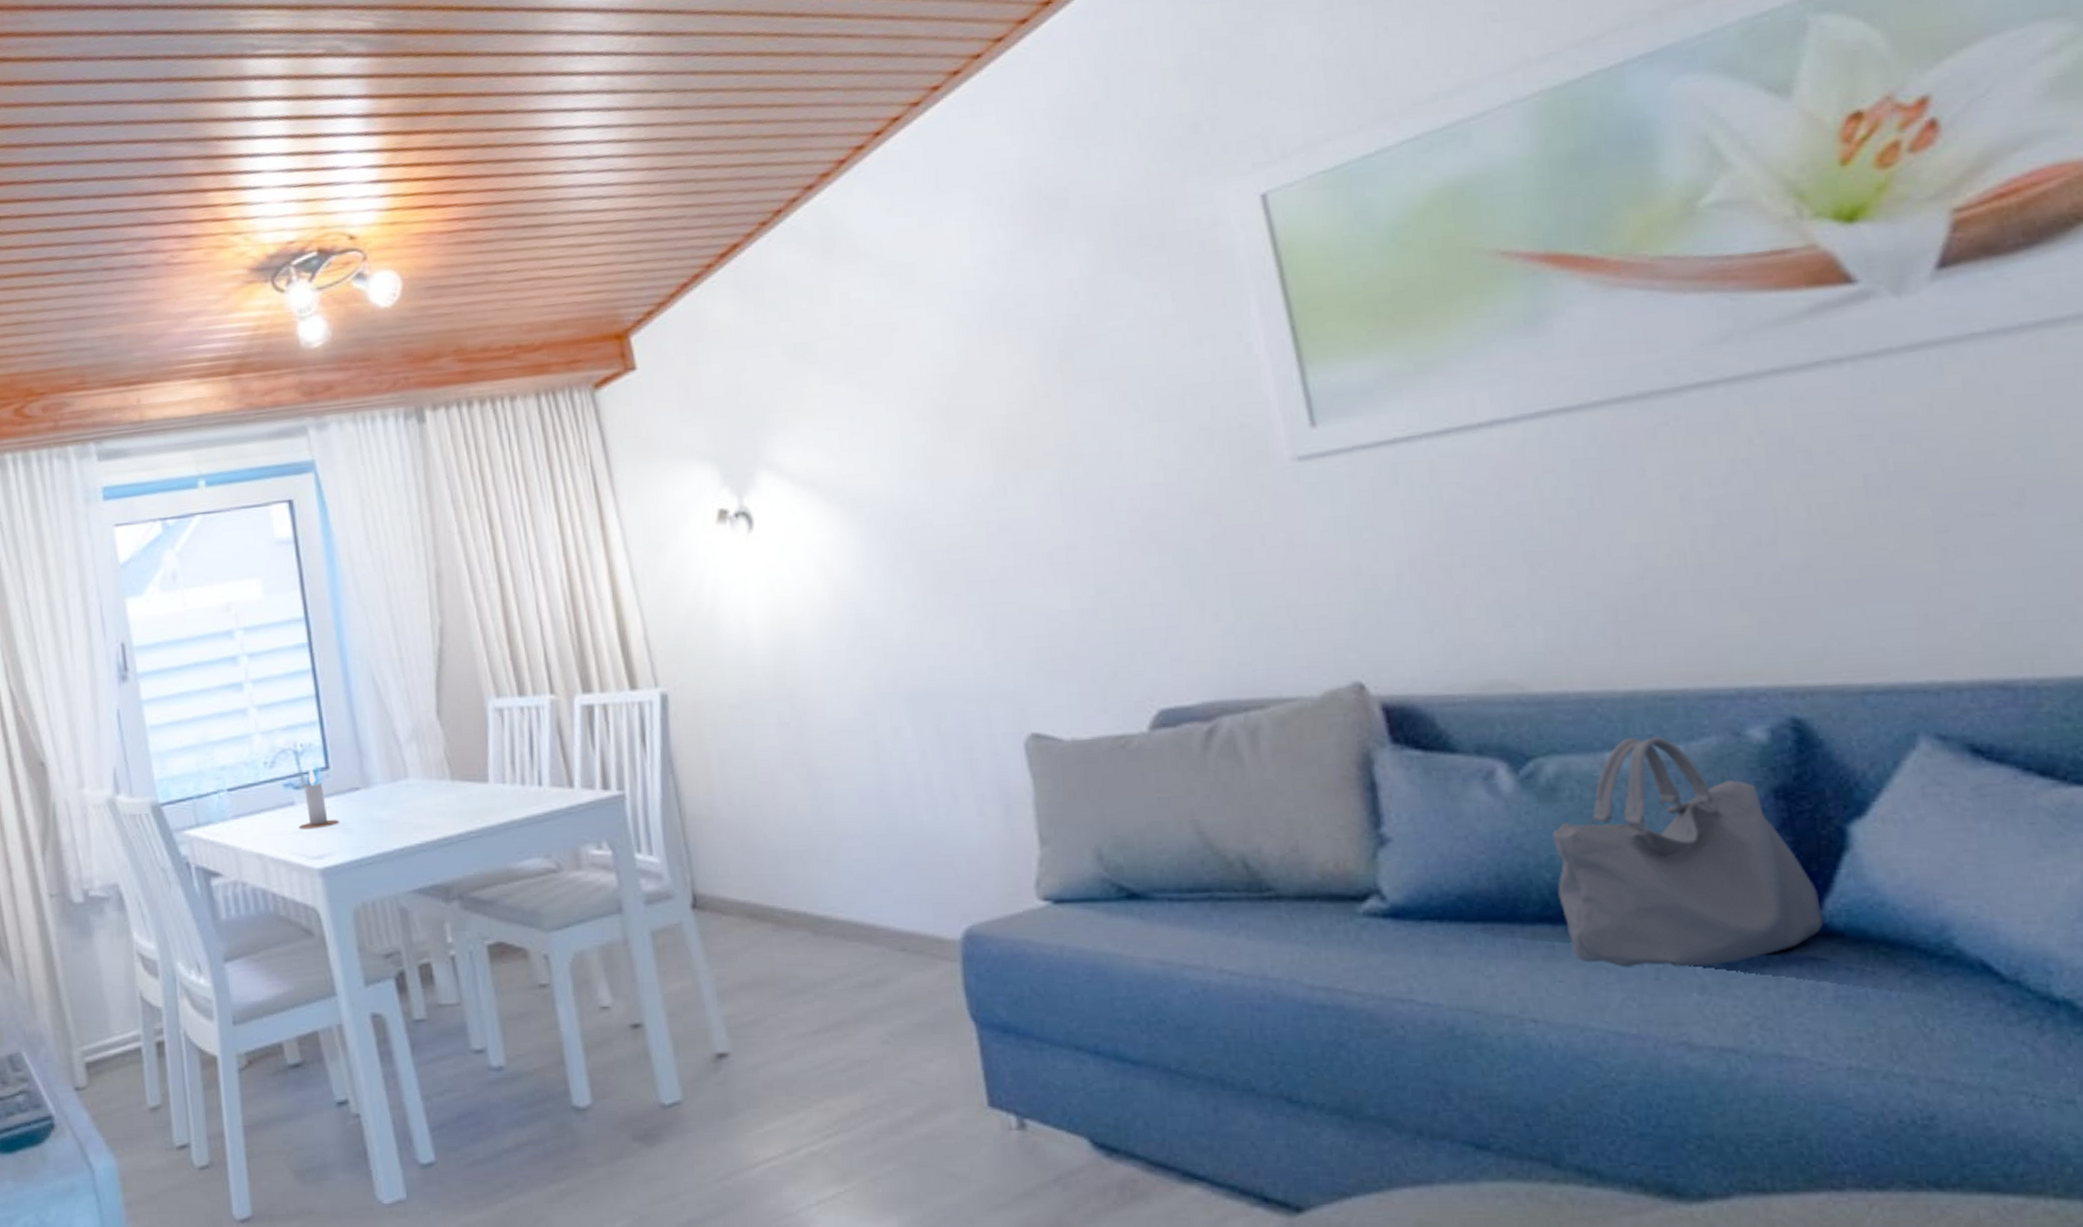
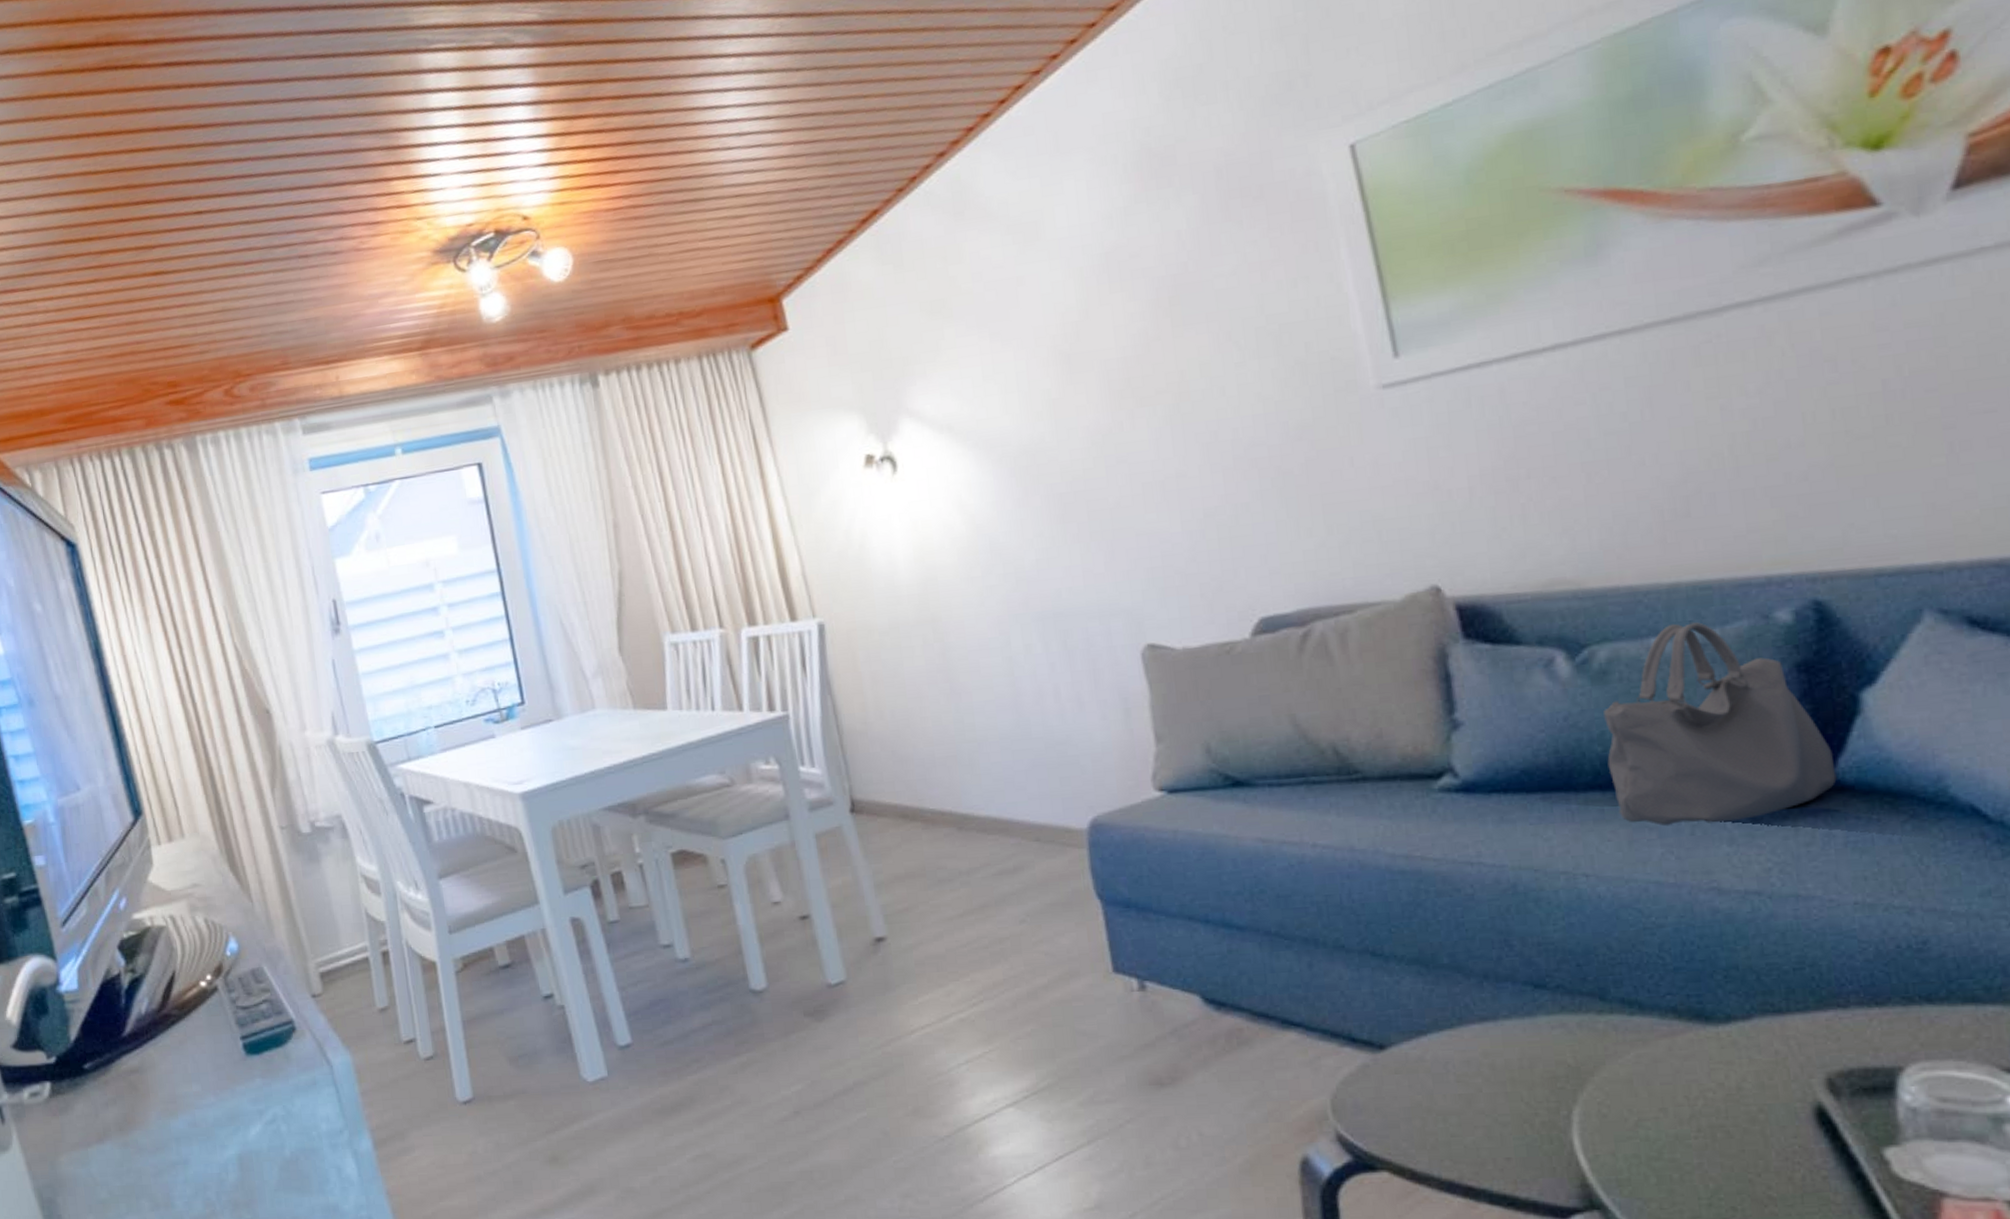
candle: present [299,767,339,830] -> none [500,703,536,759]

